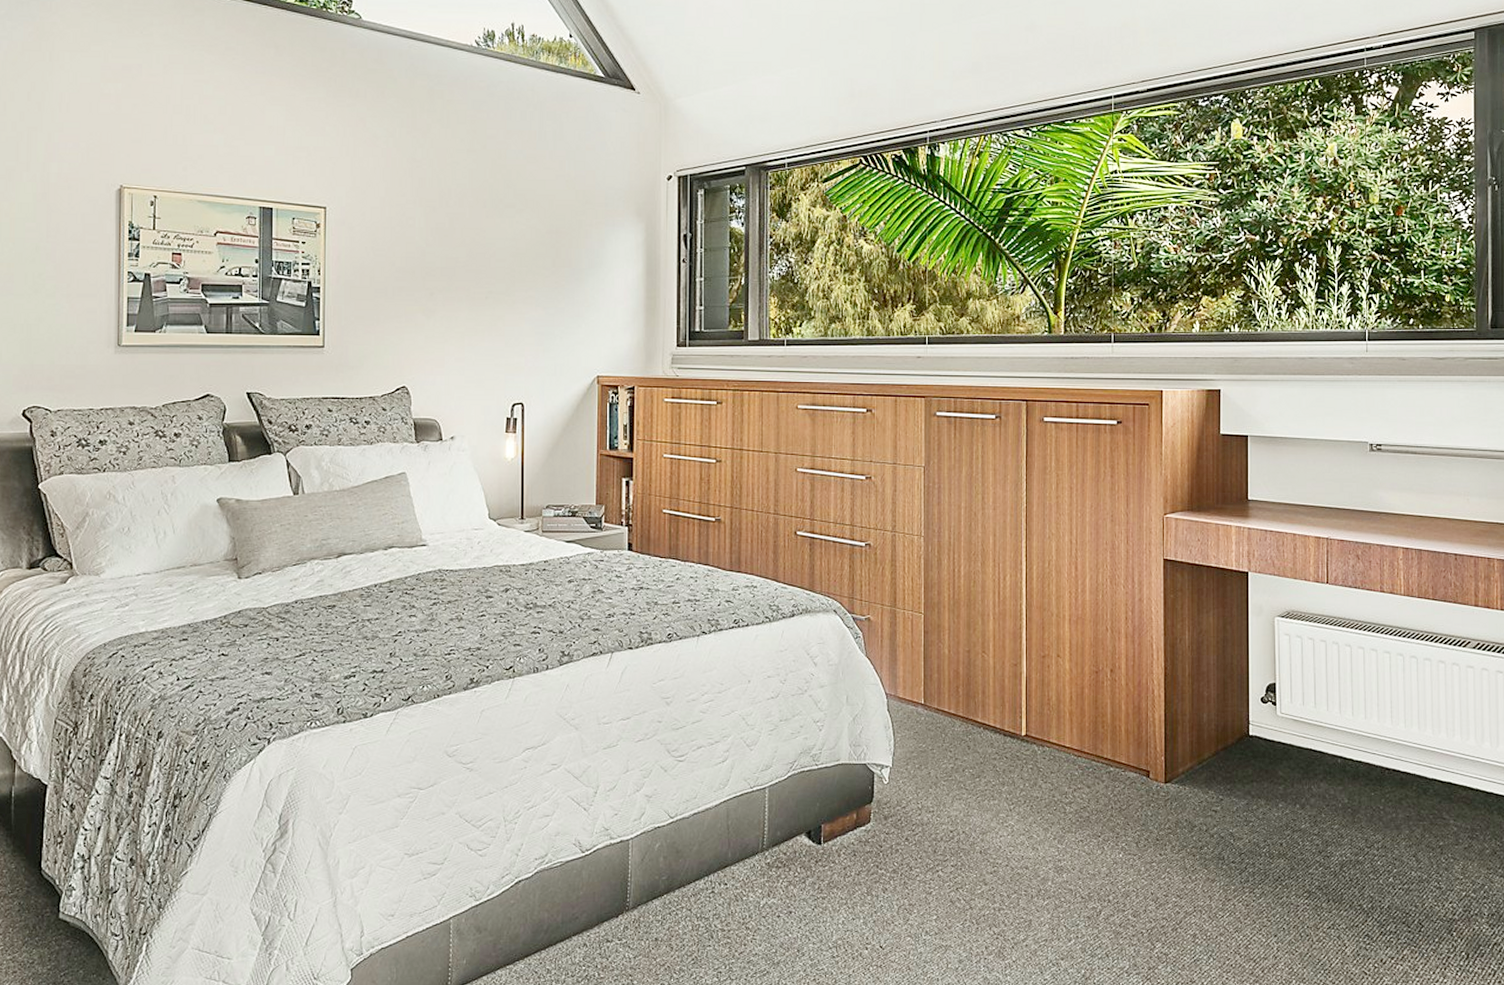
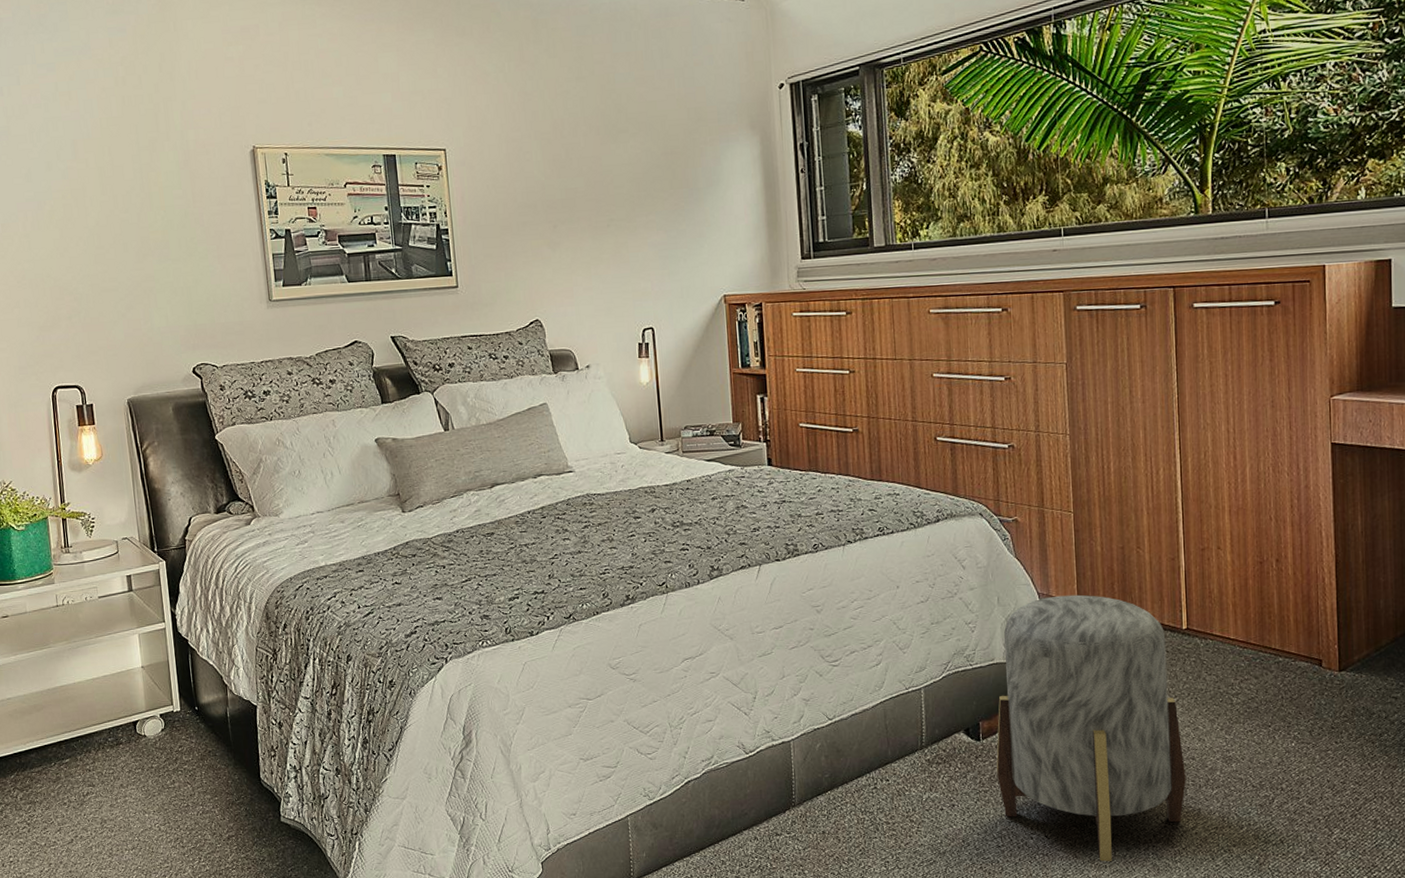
stool: none [835,696,1020,974] -> present [996,594,1187,862]

